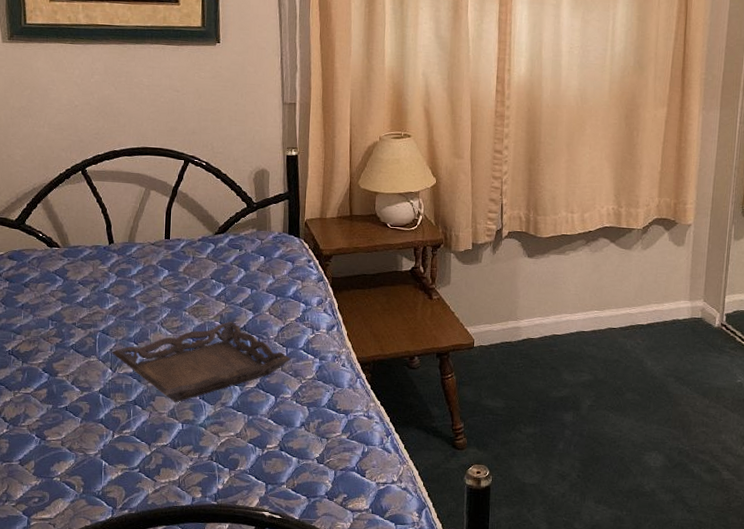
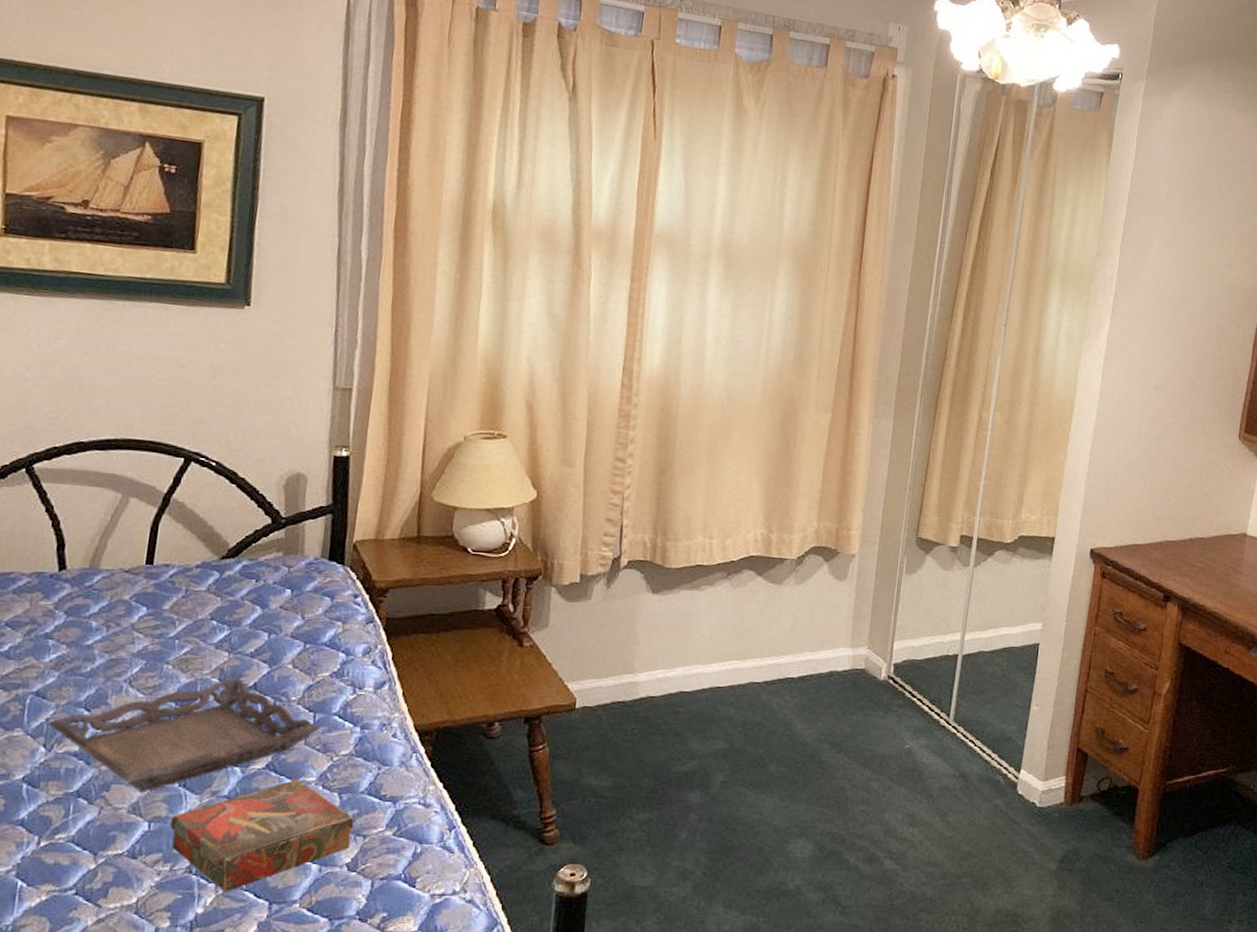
book: none [196,395,320,475] -> present [170,778,354,893]

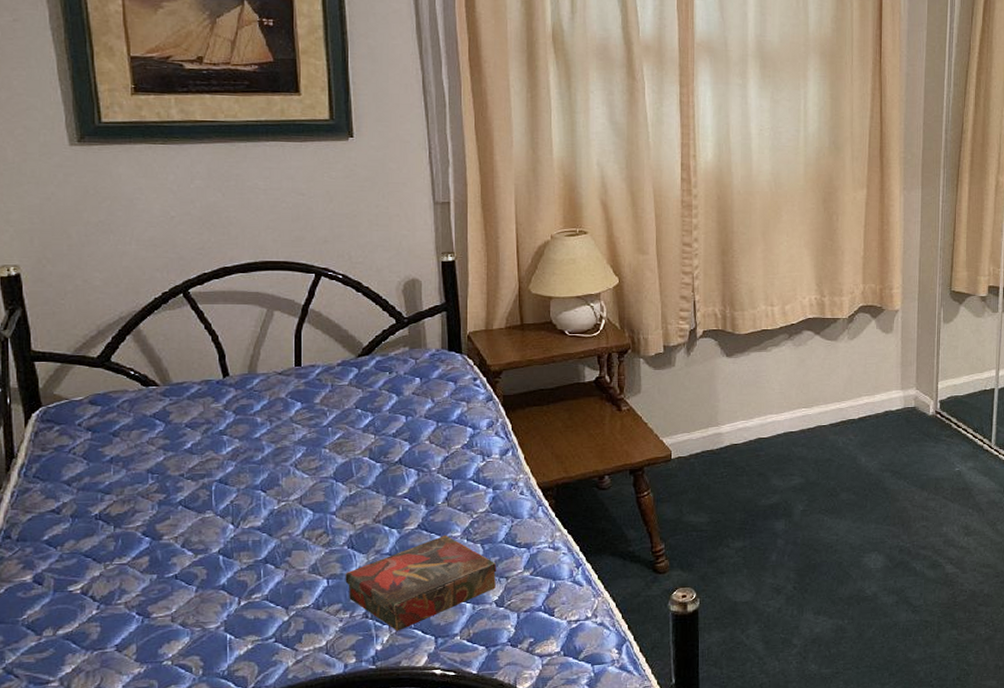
tray: present [47,677,320,793] -> none [232,455,459,556]

